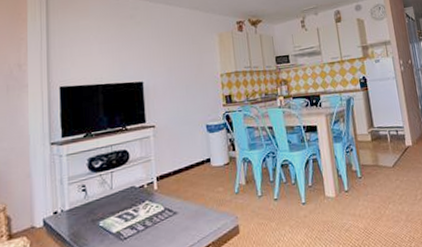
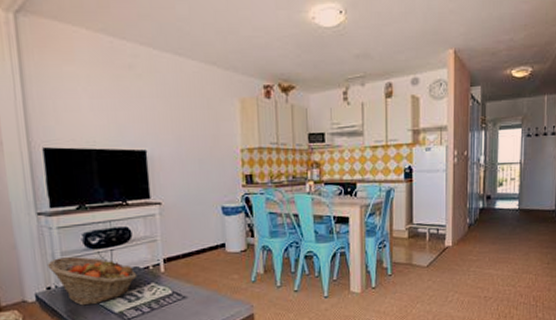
fruit basket: none [56,180,134,228] -> present [48,257,137,306]

